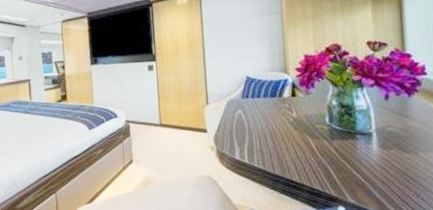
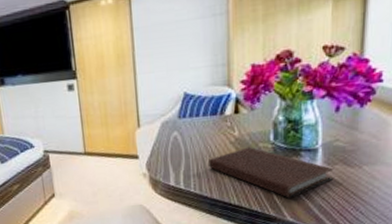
notebook: none [270,127,391,179] -> present [209,147,334,198]

